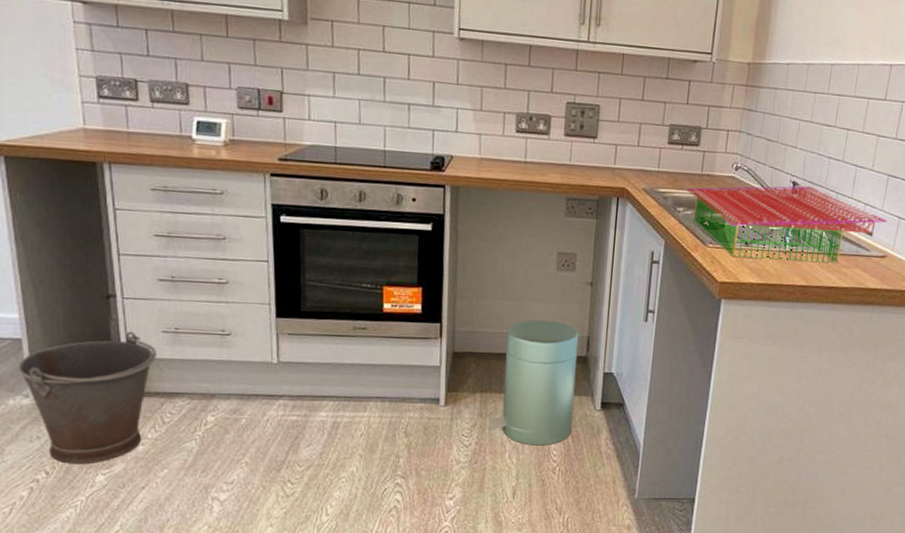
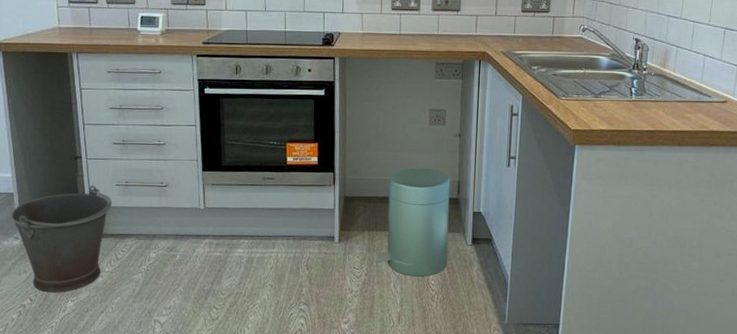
dish rack: present [685,186,888,263] -> none [539,41,727,109]

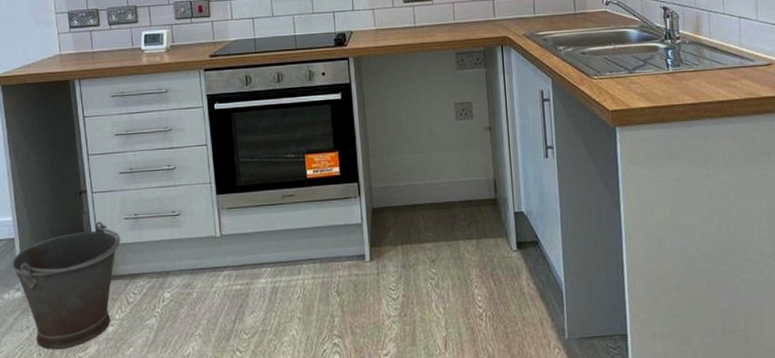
trash can: present [376,167,451,277] -> none [413,167,492,293]

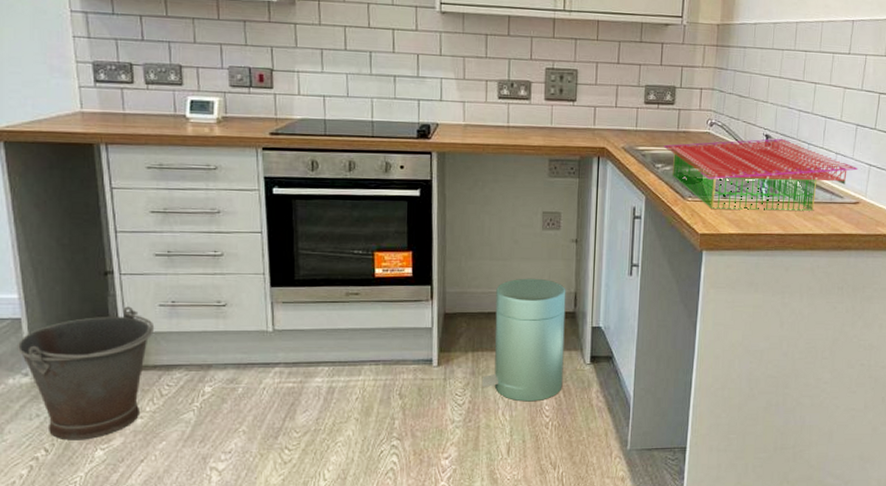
trash can: none [413,167,492,293] -> present [481,278,566,402]
dish rack: none [562,8,765,84] -> present [663,138,859,211]

